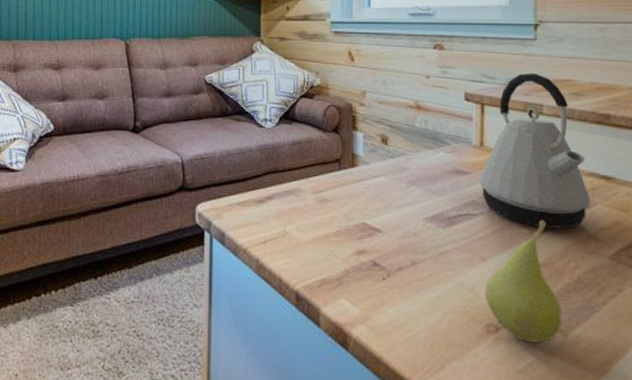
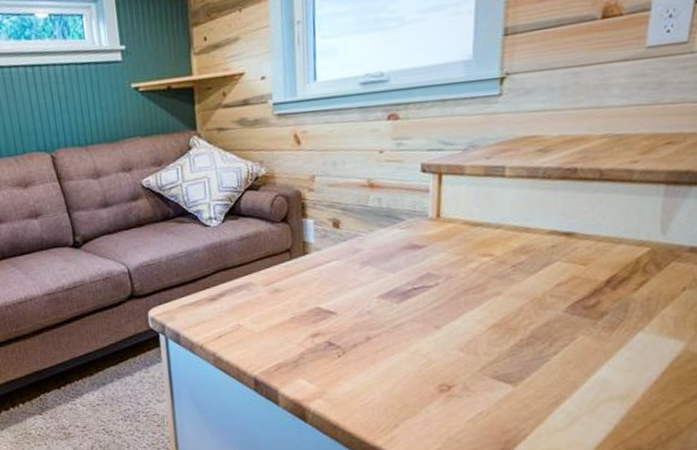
kettle: present [479,73,591,229] -> none [435,133,550,291]
fruit: present [485,220,563,343] -> none [438,283,513,396]

